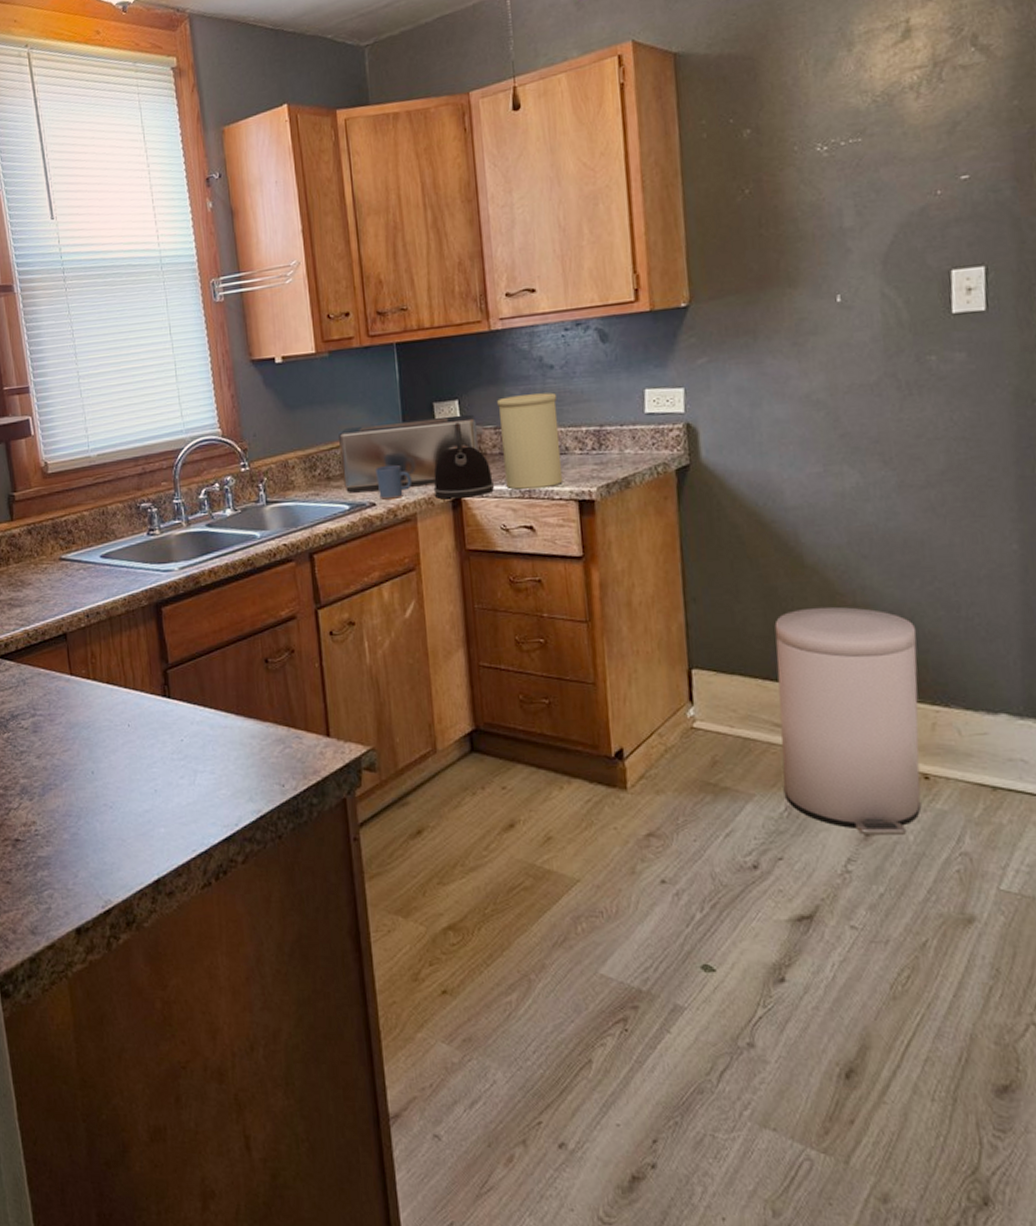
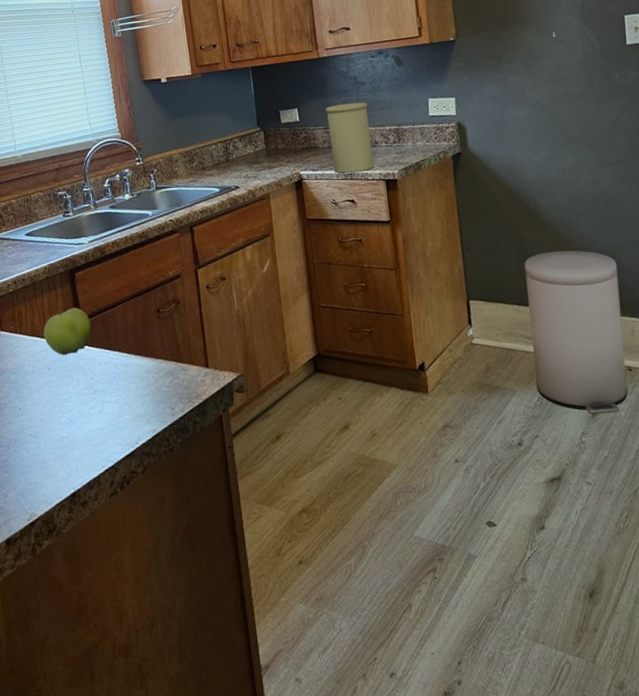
fruit: none [122,651,182,709] -> present [43,307,92,355]
toaster: present [337,414,484,493] -> none [209,118,317,179]
mug: present [375,464,413,500] -> none [238,157,266,184]
kettle: present [433,422,495,500] -> none [281,125,326,182]

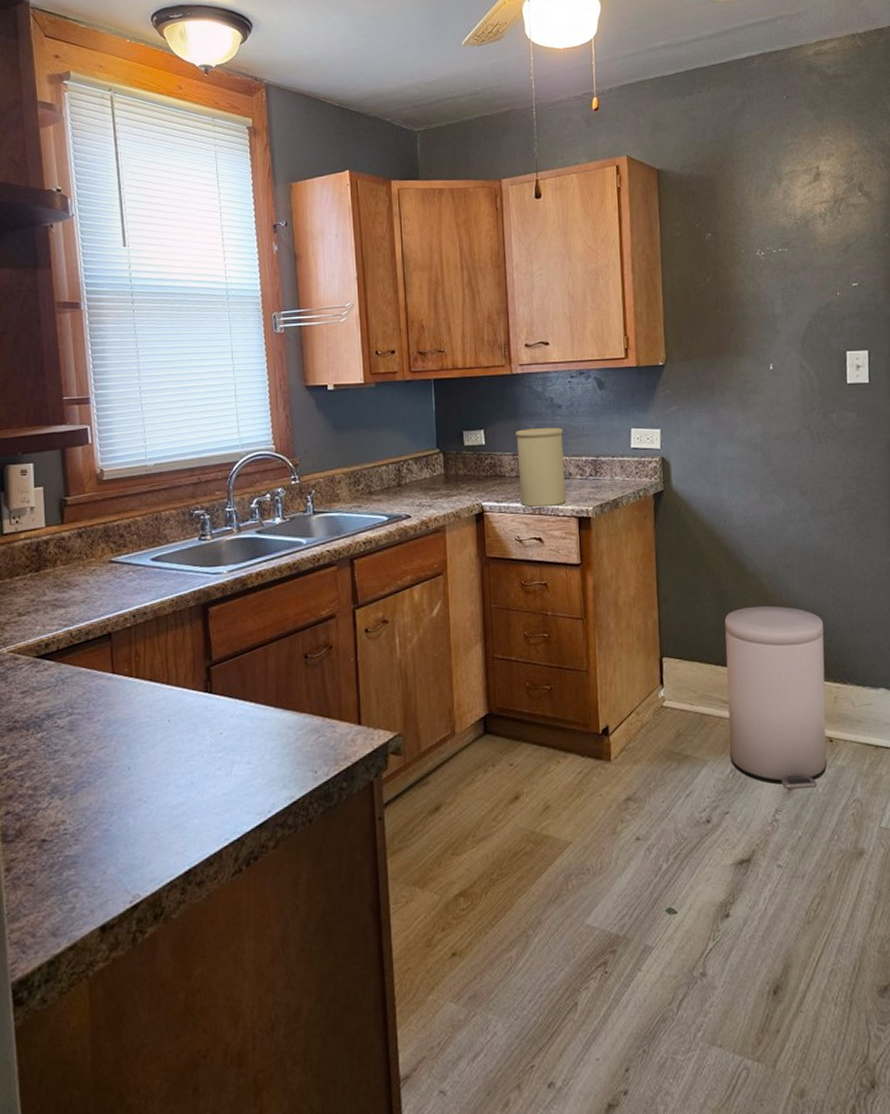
fruit: present [43,307,92,355] -> none [165,649,225,705]

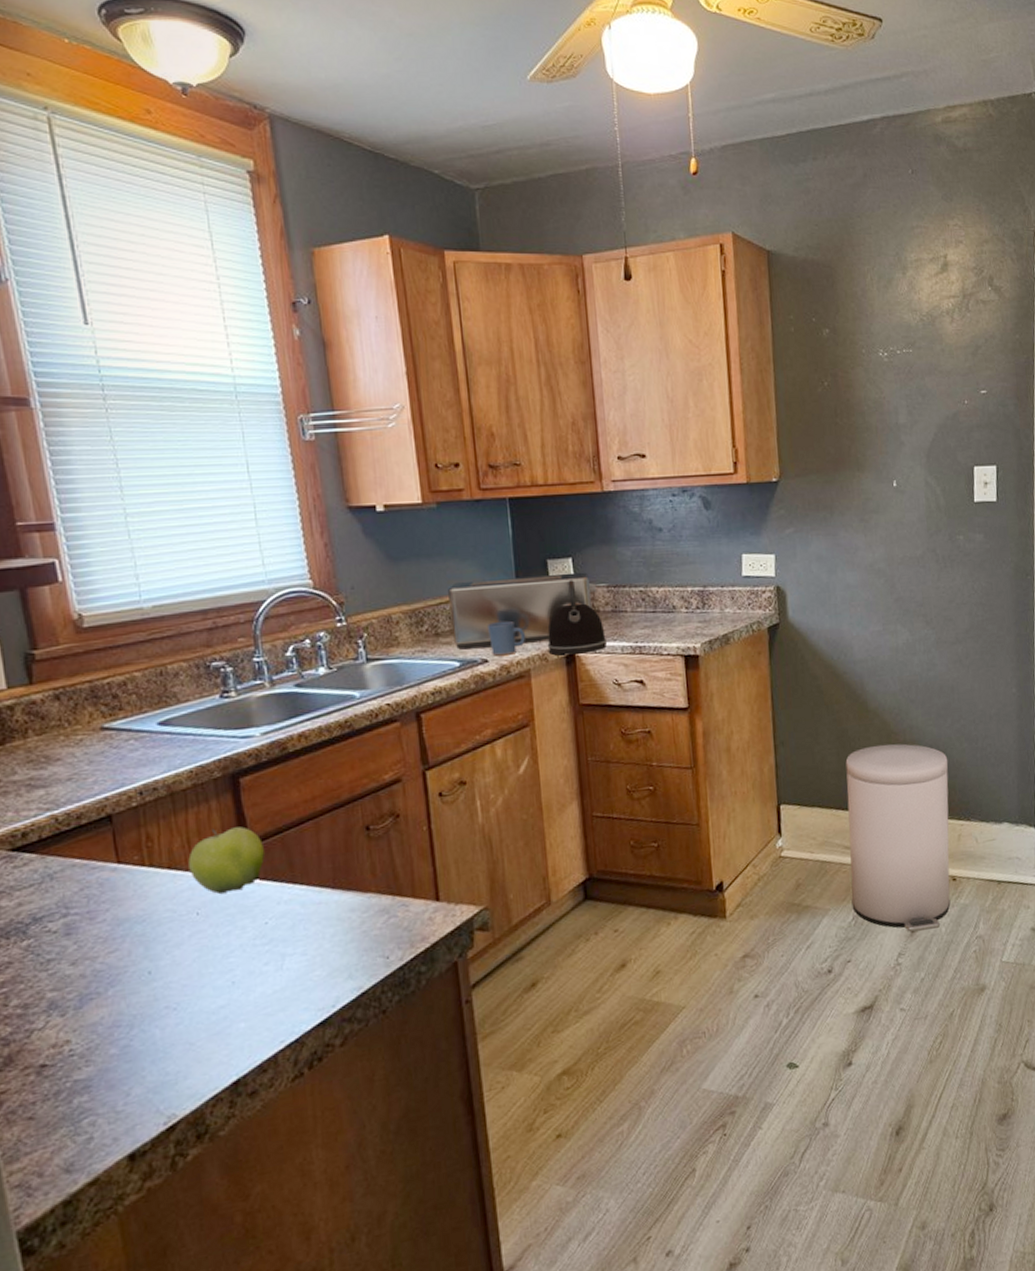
fruit: none [165,649,225,705] -> present [188,826,266,894]
toaster: none [380,442,504,506] -> present [447,572,597,650]
mug: none [412,482,443,513] -> present [488,620,526,656]
kettle: none [460,449,512,514] -> present [547,580,608,656]
canister: present [516,427,567,507] -> none [610,554,671,646]

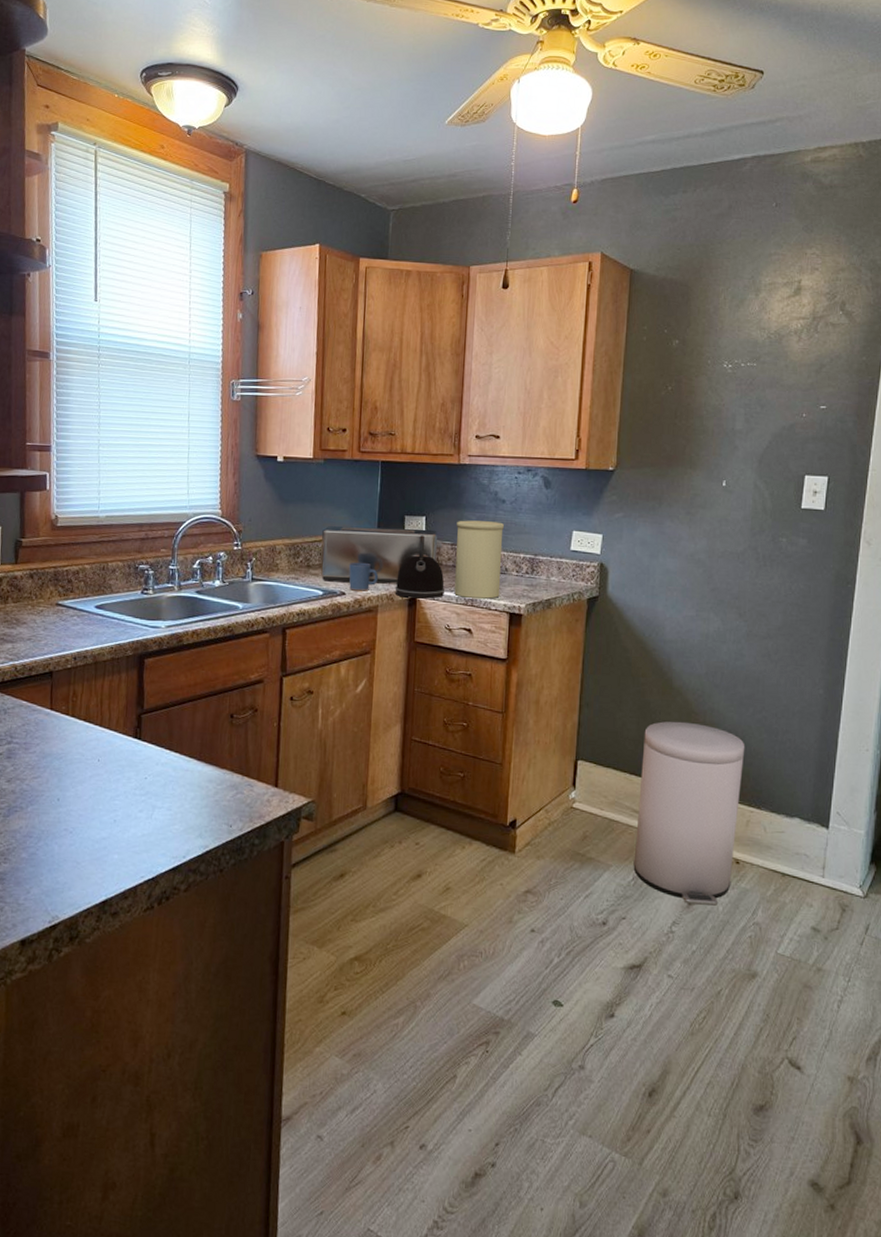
fruit: present [188,826,266,894] -> none [98,695,154,748]
canister: none [610,554,671,646] -> present [454,520,504,599]

